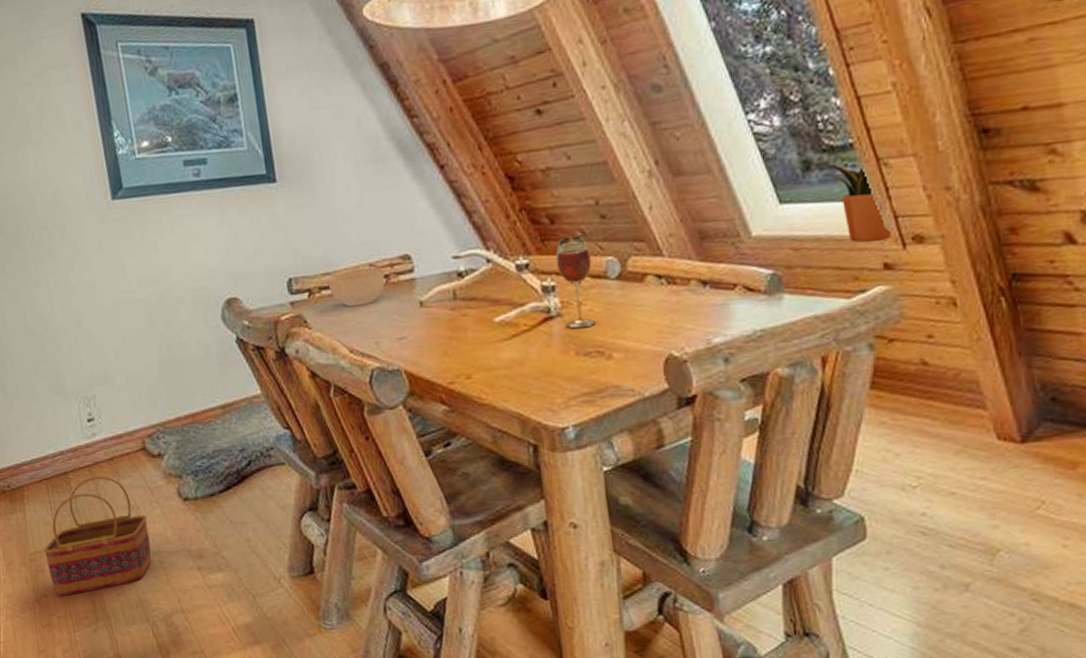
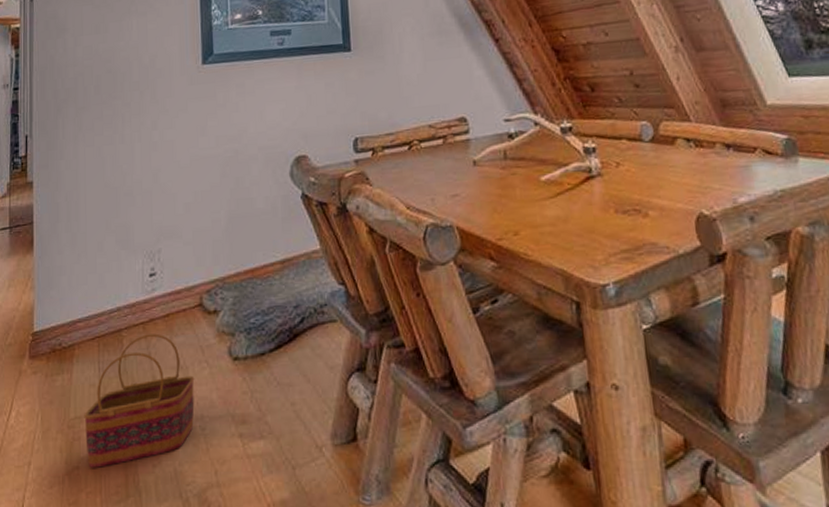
bowl: present [327,268,385,307] -> none [390,129,443,165]
wineglass: present [556,235,595,329] -> none [596,102,632,188]

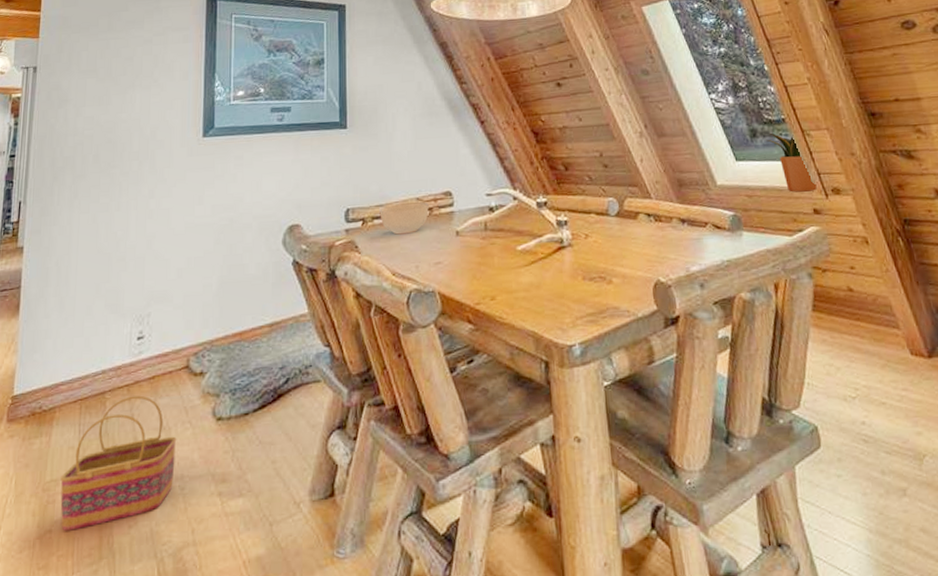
bowl: none [390,129,443,165] -> present [379,202,429,235]

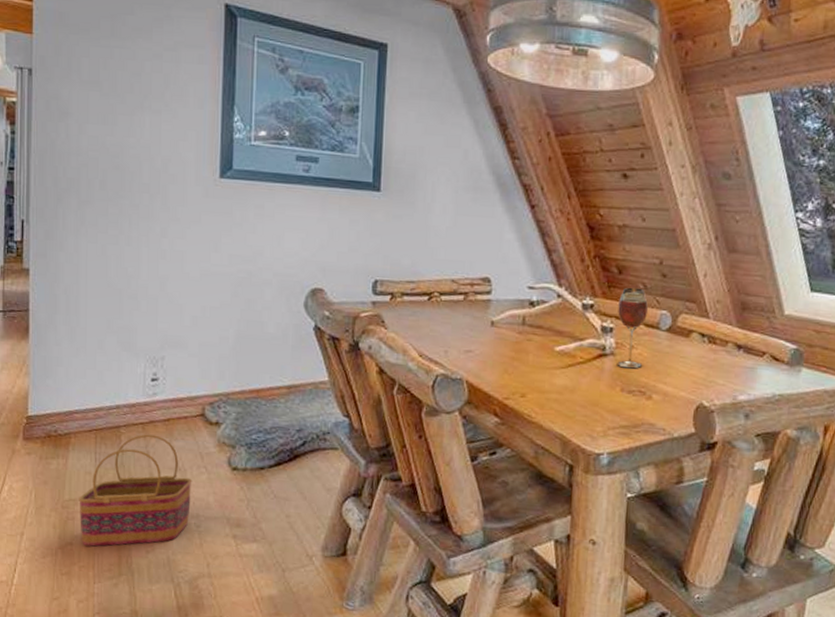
bowl: present [379,202,429,235] -> none [410,283,464,317]
wineglass: none [569,180,598,257] -> present [617,287,649,369]

